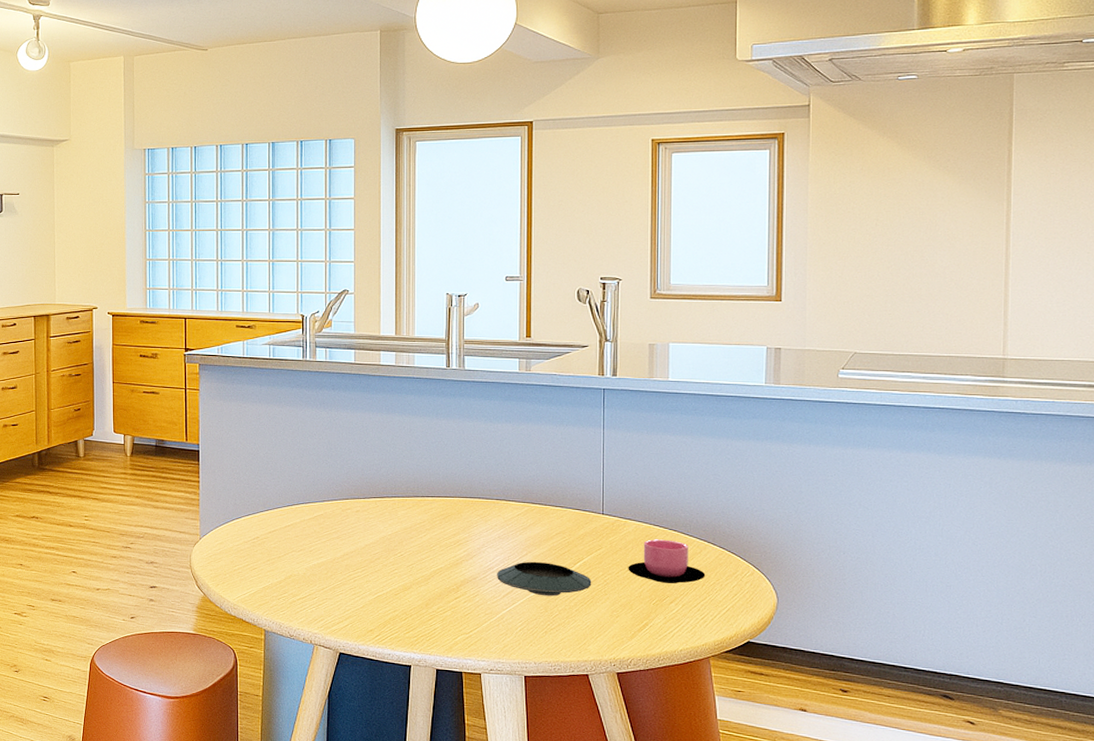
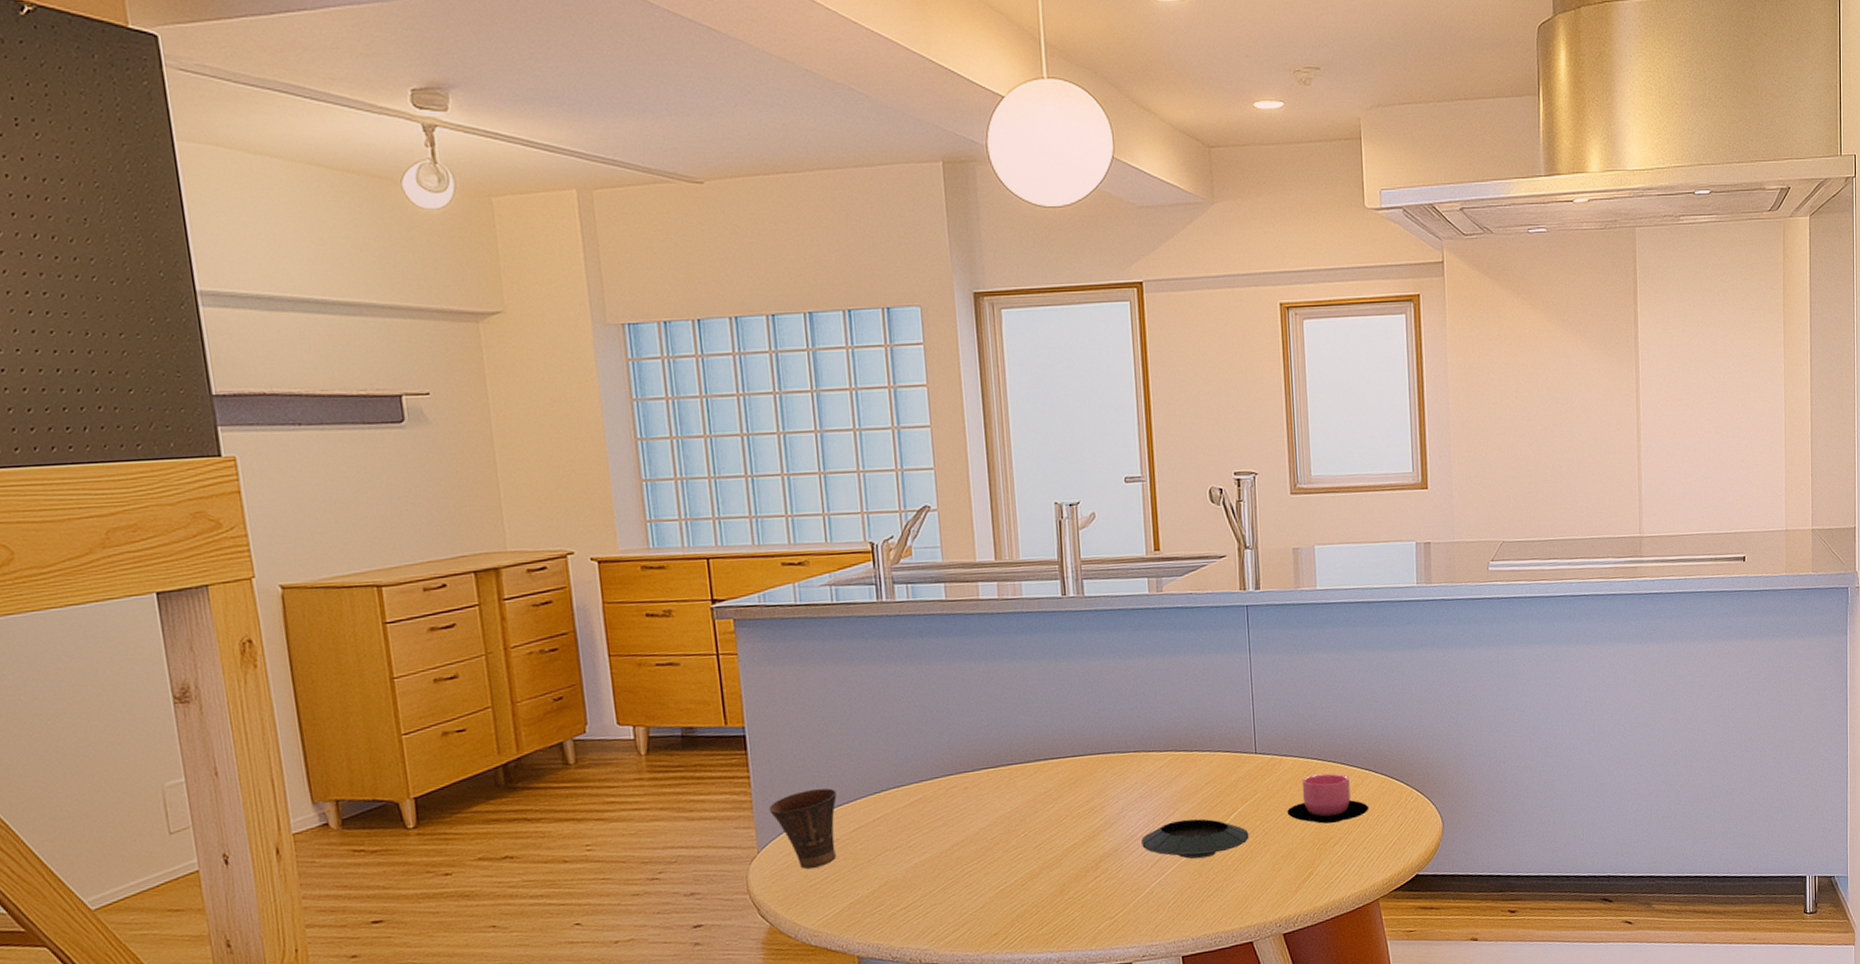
cup: none [210,497,261,557] -> present [768,788,837,870]

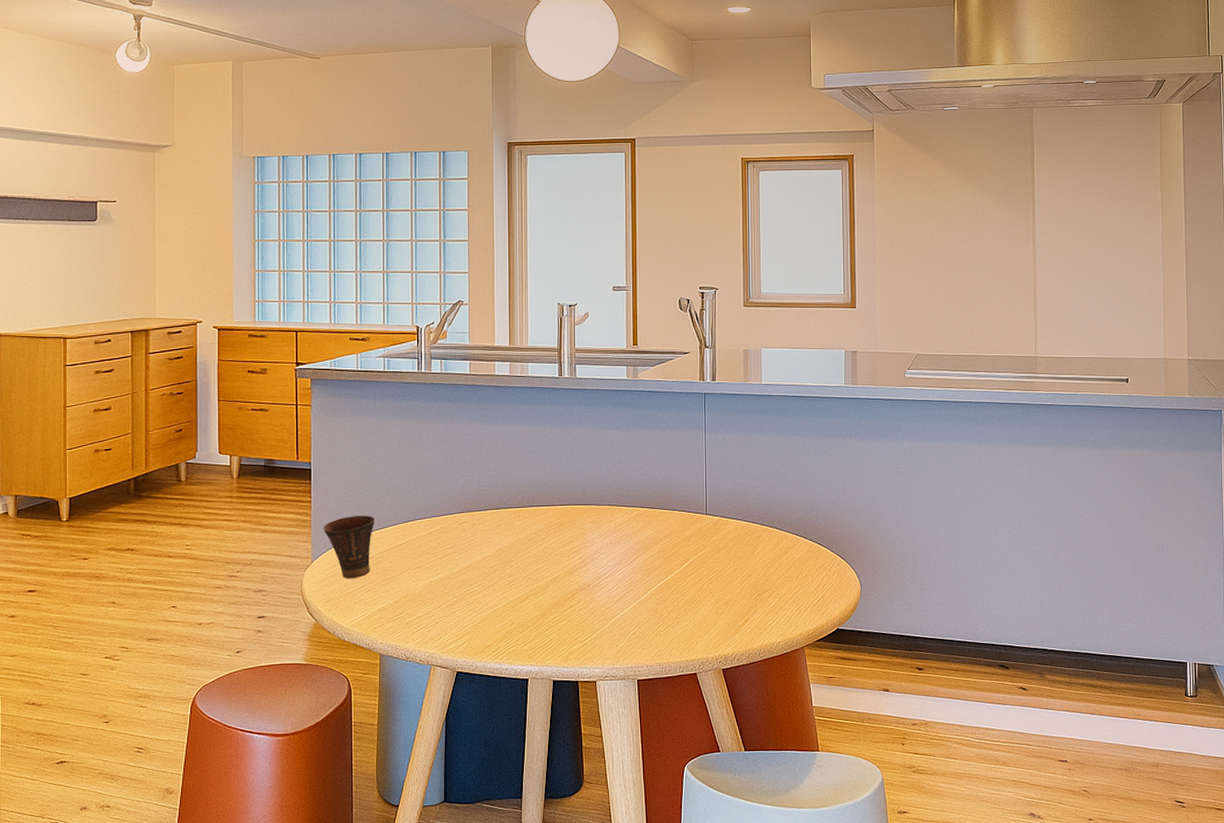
saucer: present [1141,818,1249,860] -> none [610,564,698,599]
cup: present [1287,773,1369,824] -> none [730,535,799,578]

